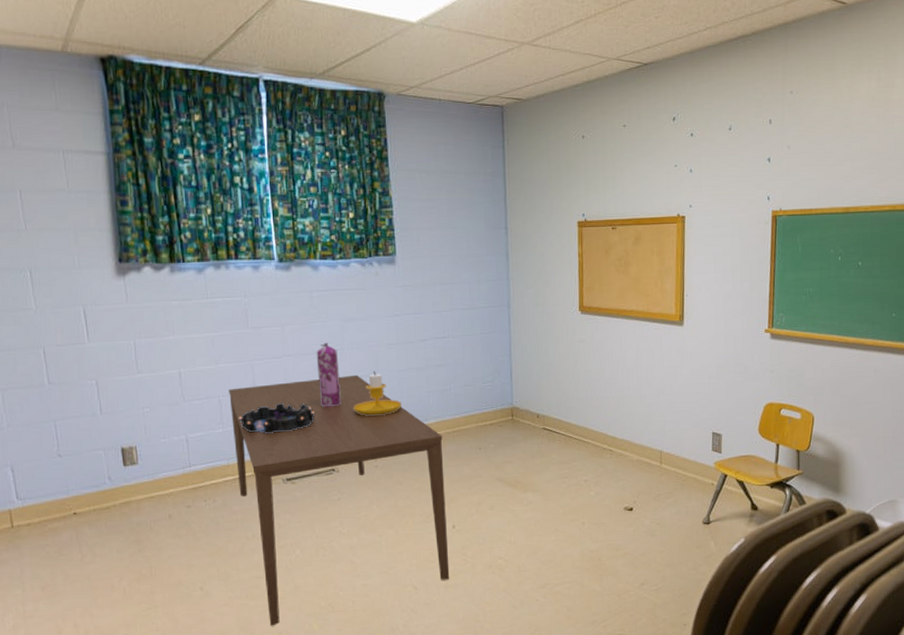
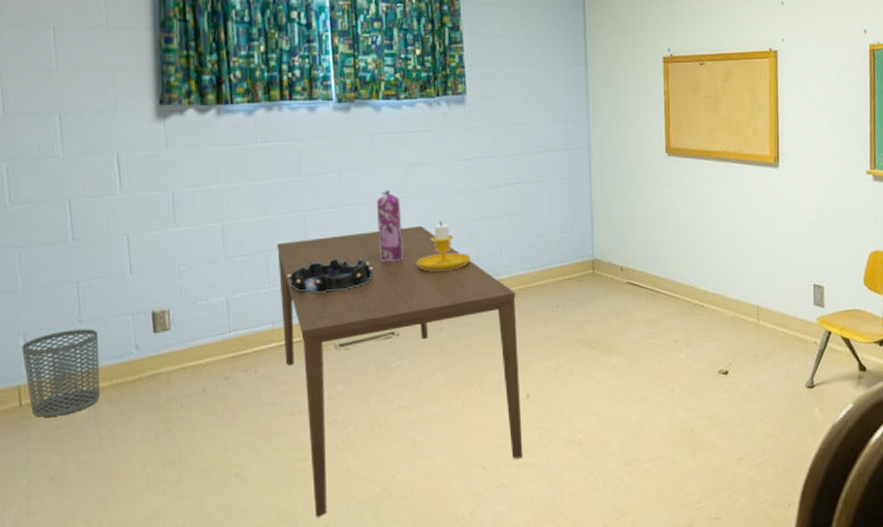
waste bin: none [10,462,81,537] -> present [22,328,101,417]

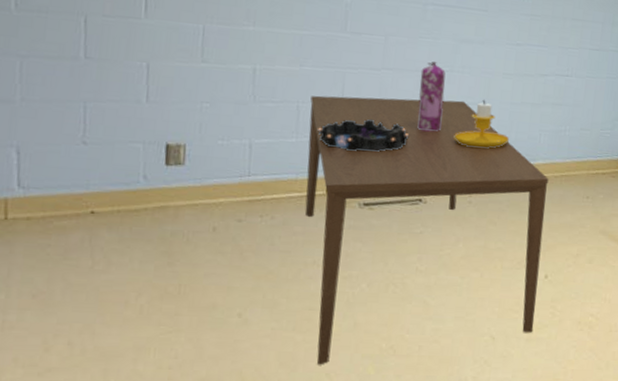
waste bin: present [22,328,101,417] -> none [13,149,103,235]

